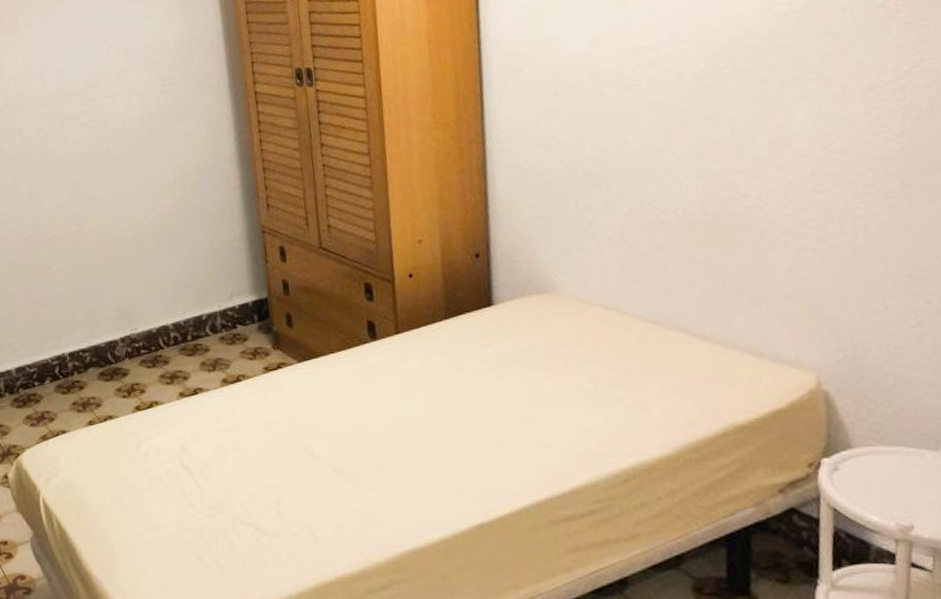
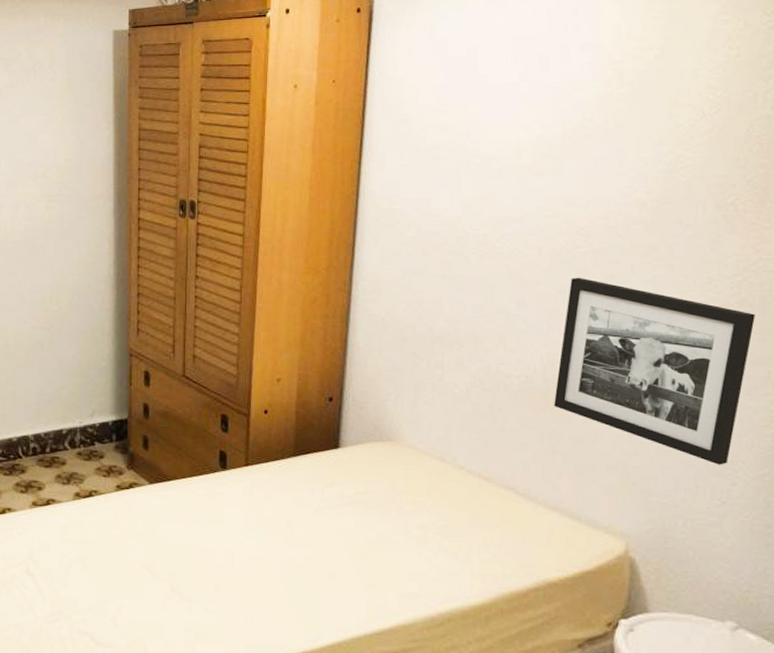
picture frame: none [716,100,926,283] -> present [554,277,755,465]

